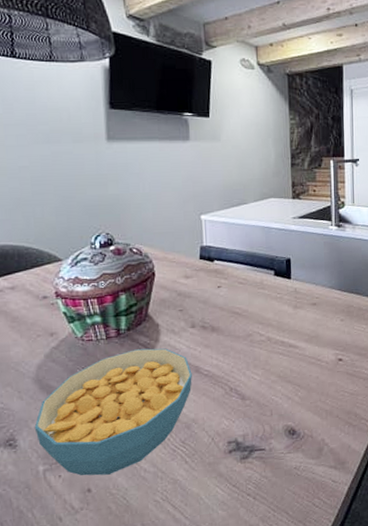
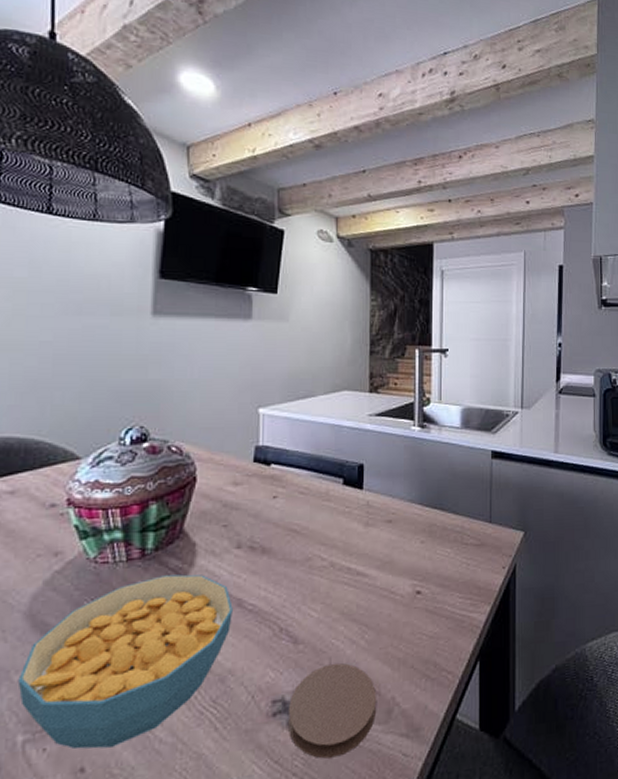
coaster: none [240,414,310,484] -> present [287,663,376,759]

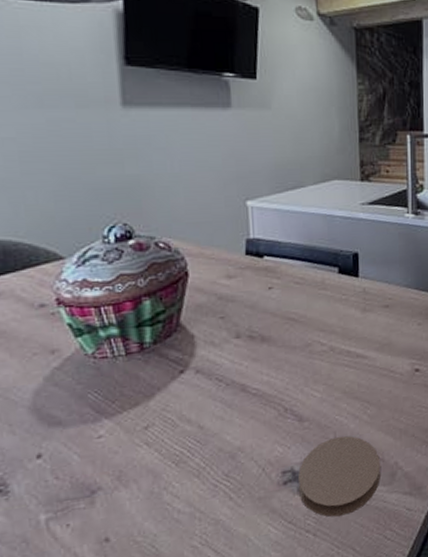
cereal bowl: present [17,574,233,749] -> none [32,364,237,523]

